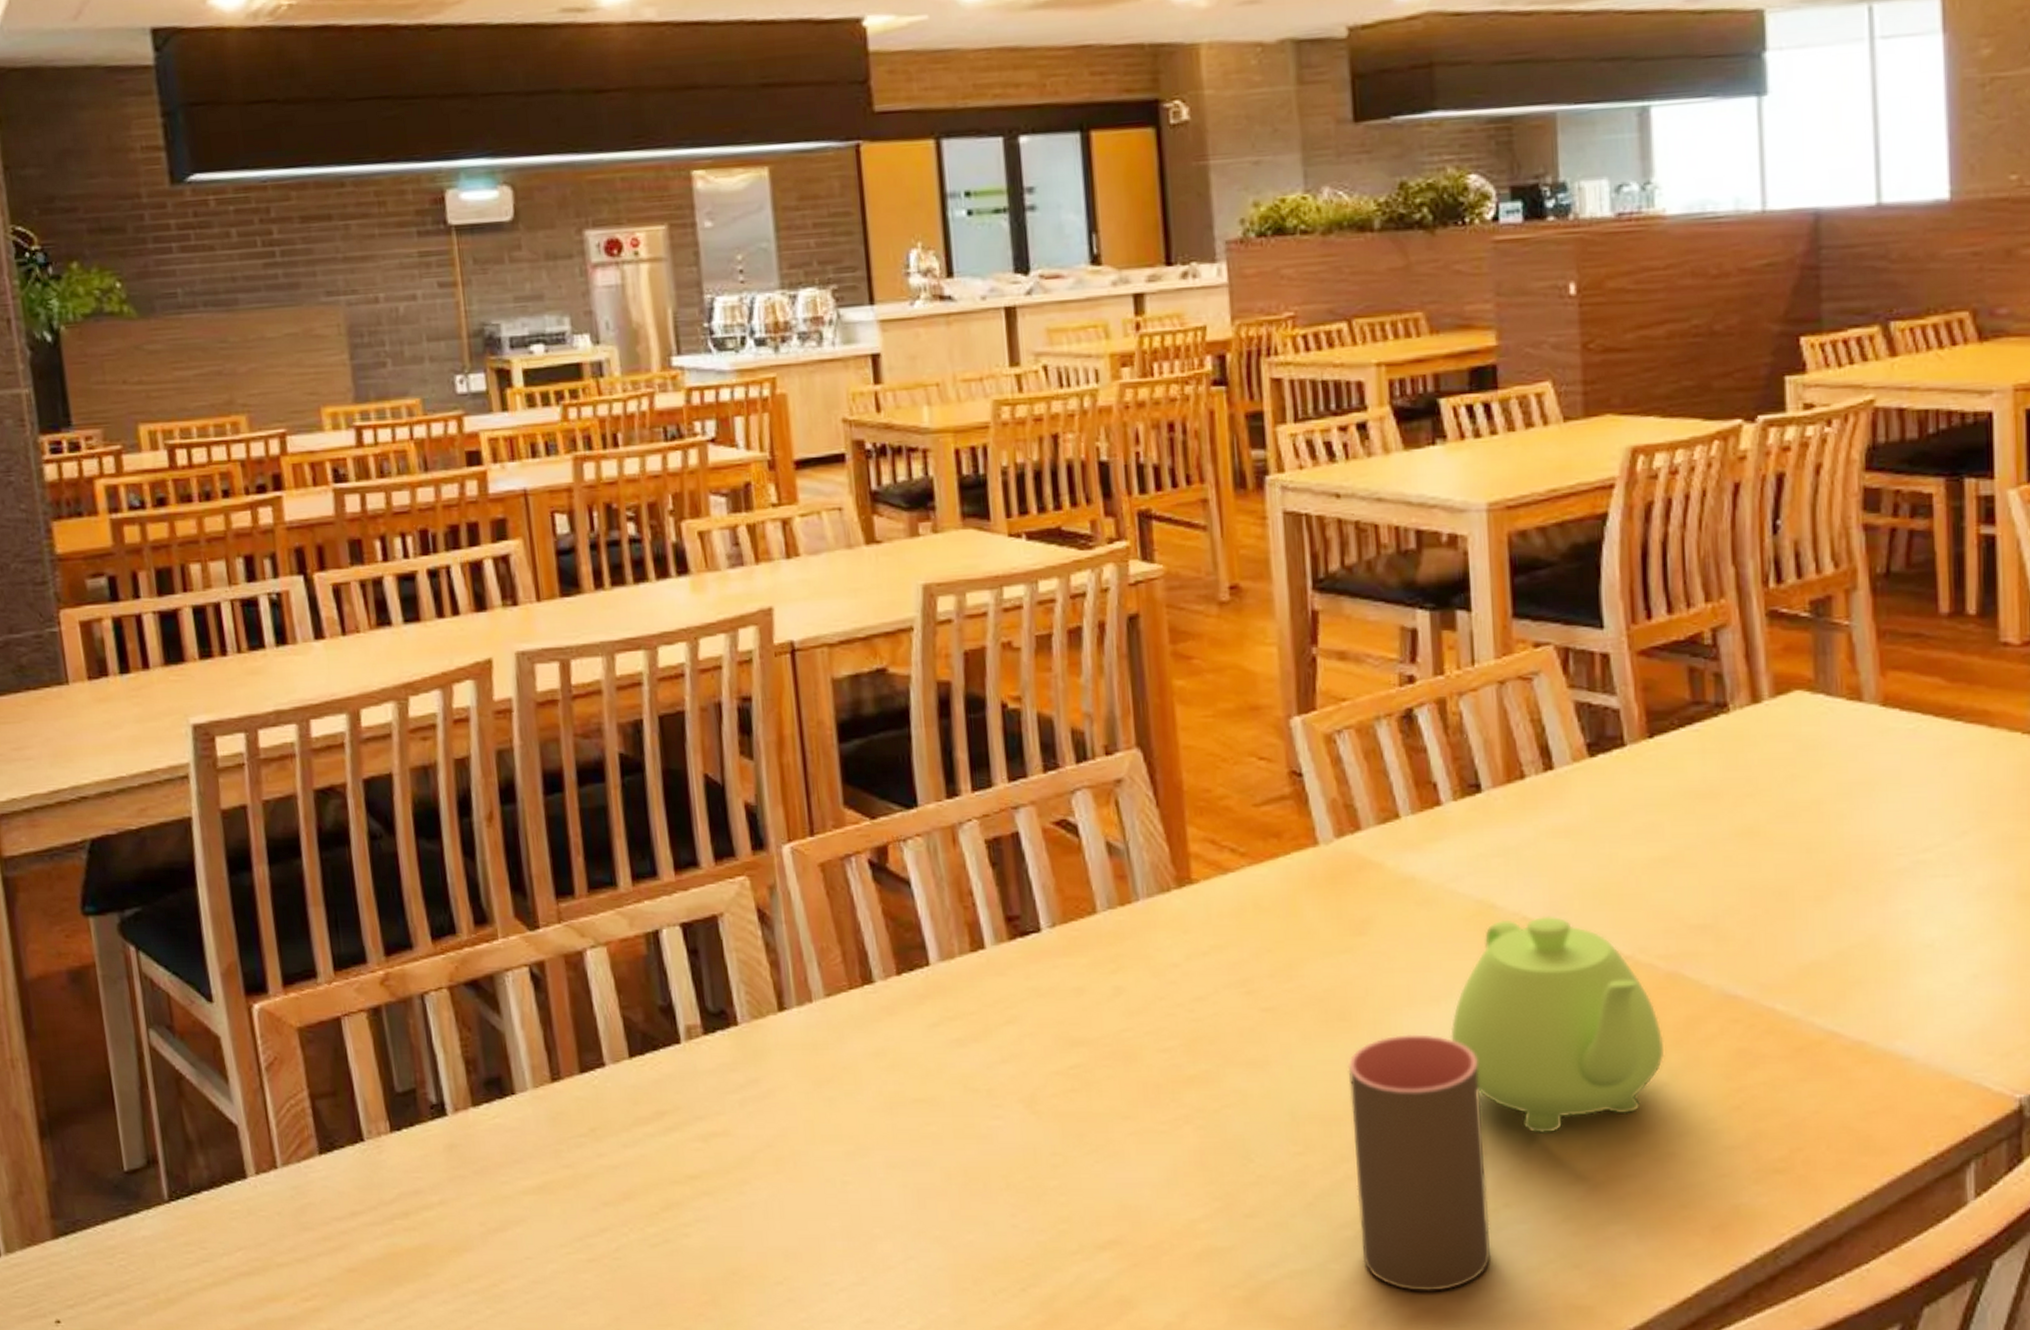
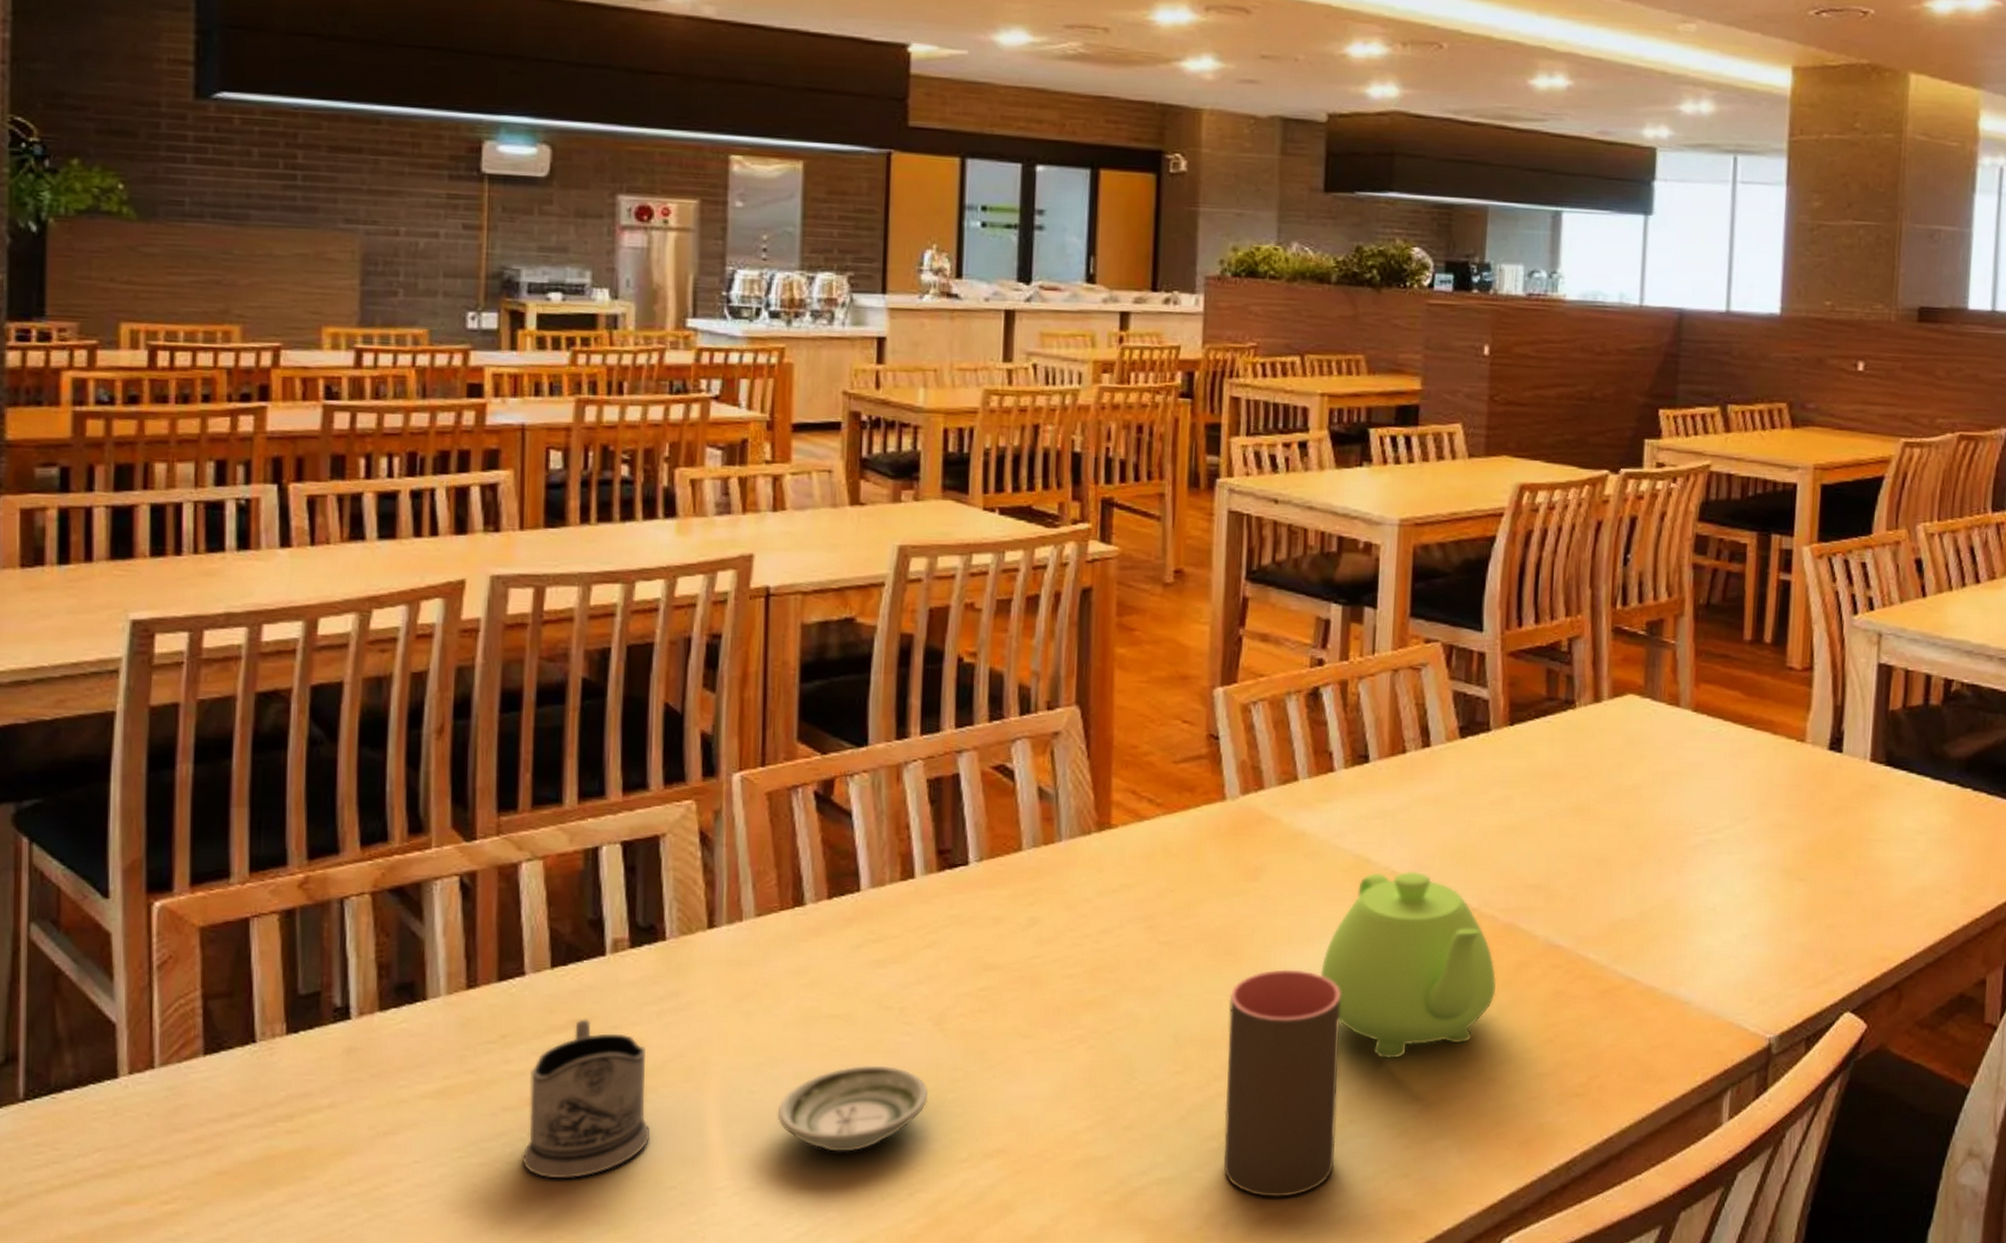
tea glass holder: none [624,1110,750,1275] -> present [523,1019,651,1179]
saucer: none [873,1152,1029,1245] -> present [777,1065,929,1152]

